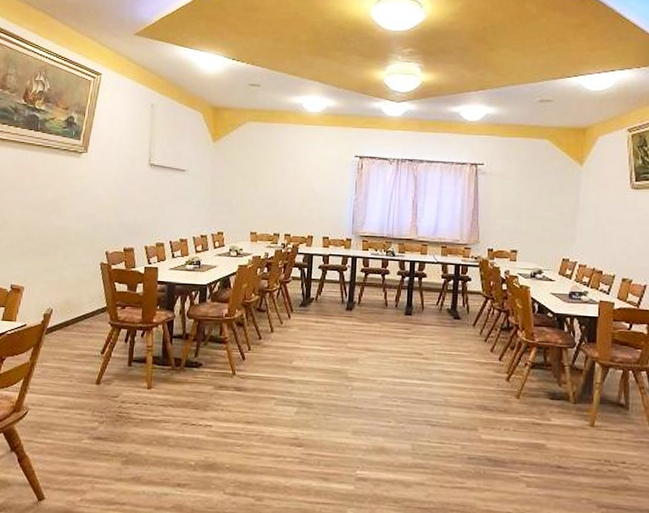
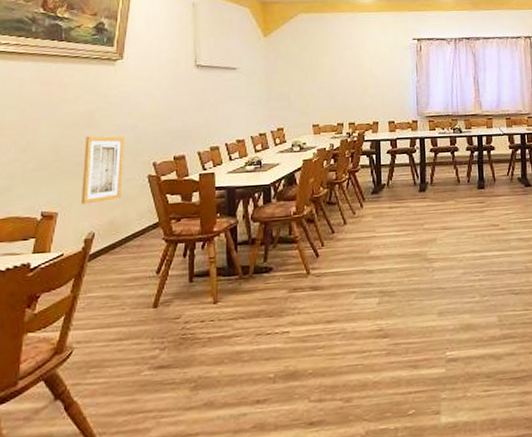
wall art: none [44,221,84,283] -> present [81,136,125,205]

